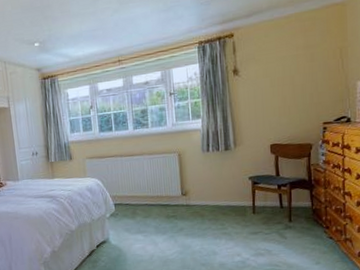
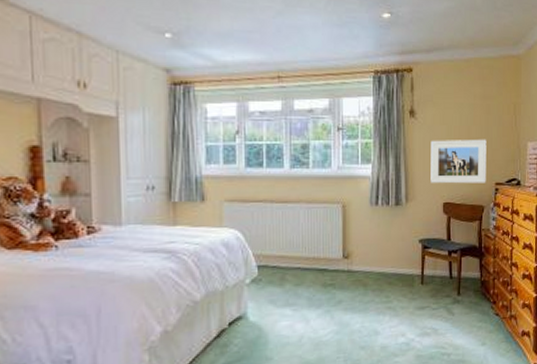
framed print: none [255,84,313,129] -> present [430,139,487,184]

